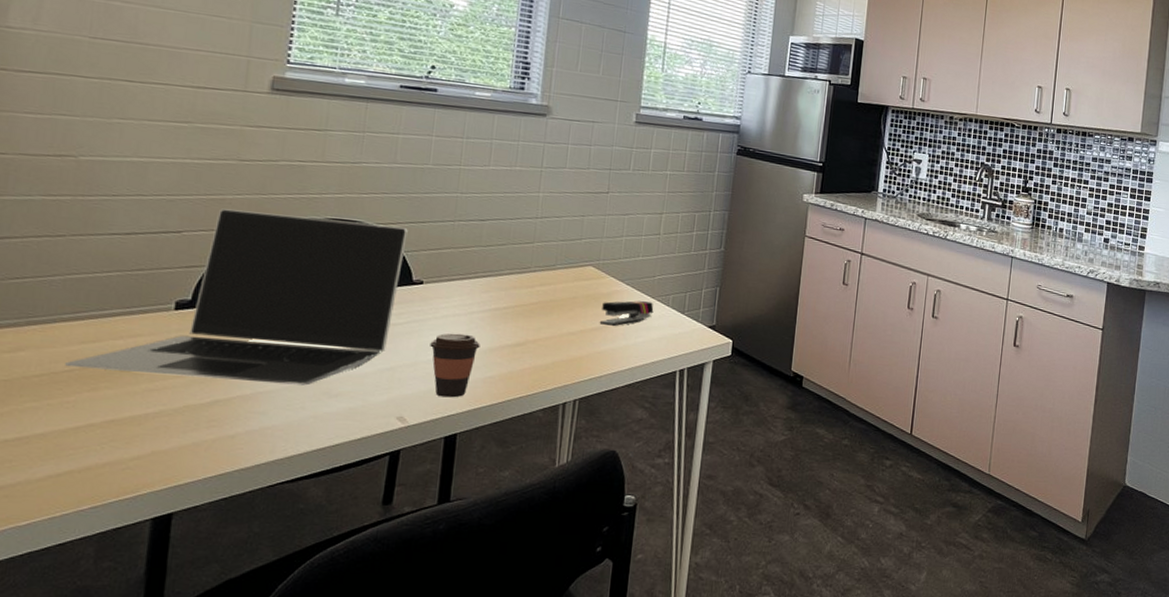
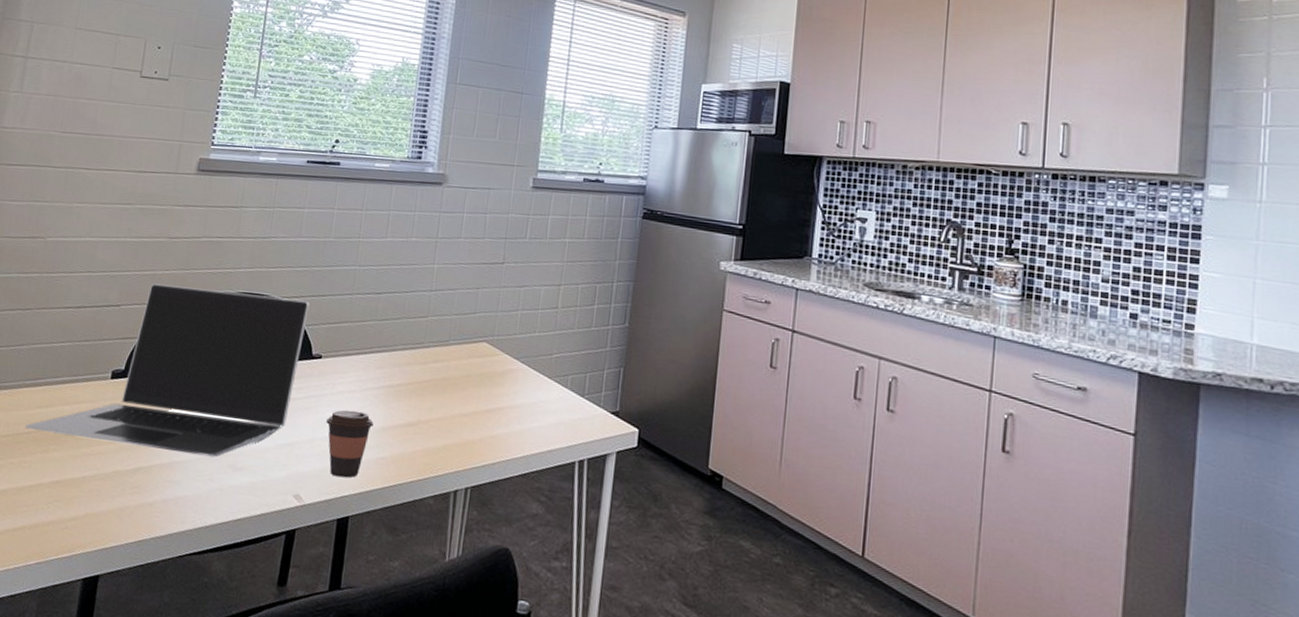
stapler: present [599,301,654,327] -> none [493,381,551,409]

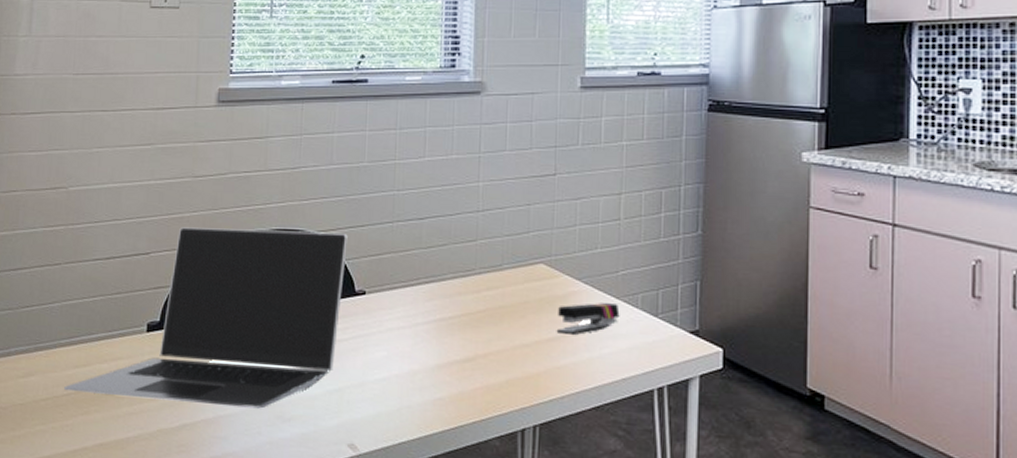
coffee cup: present [326,410,374,478] -> none [376,348,427,423]
stapler: none [493,381,551,409] -> present [556,303,620,336]

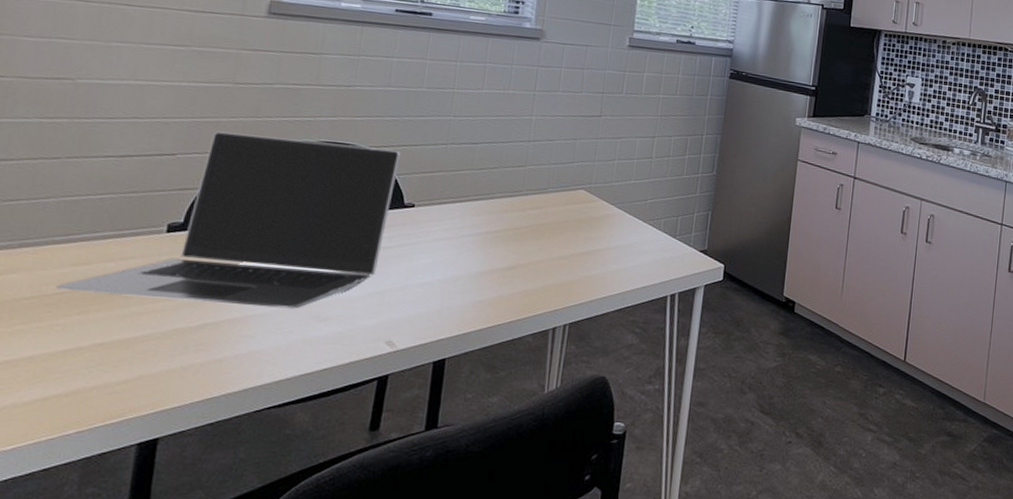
stapler: present [556,303,620,336] -> none [590,224,646,251]

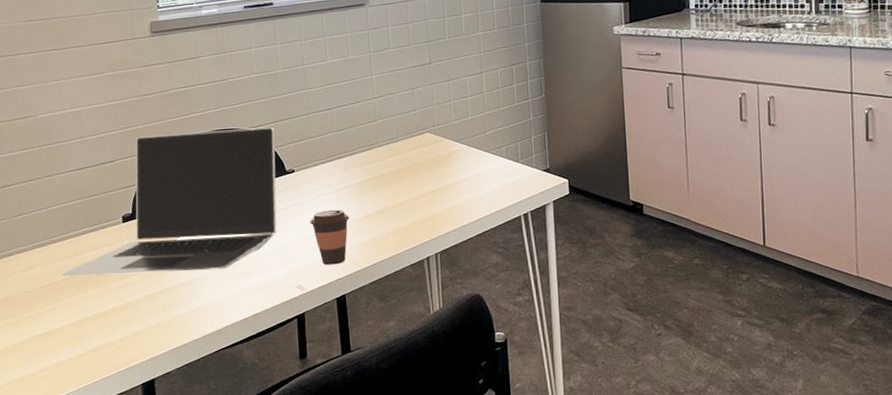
coffee cup: none [420,256,471,322] -> present [310,209,350,265]

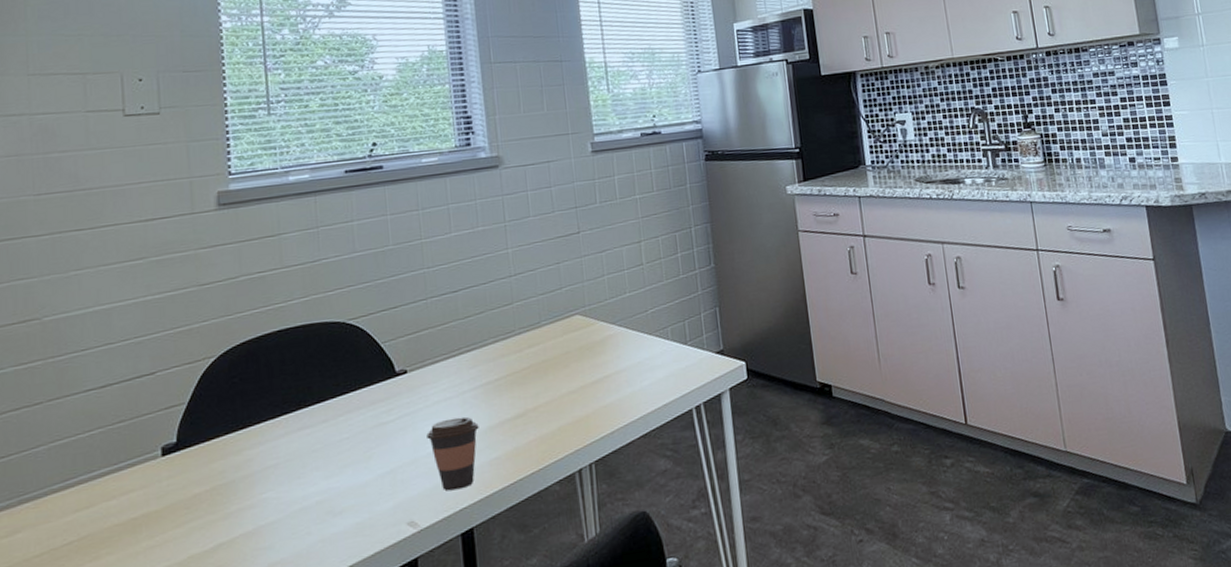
laptop: present [62,127,277,277] -> none [63,317,382,540]

